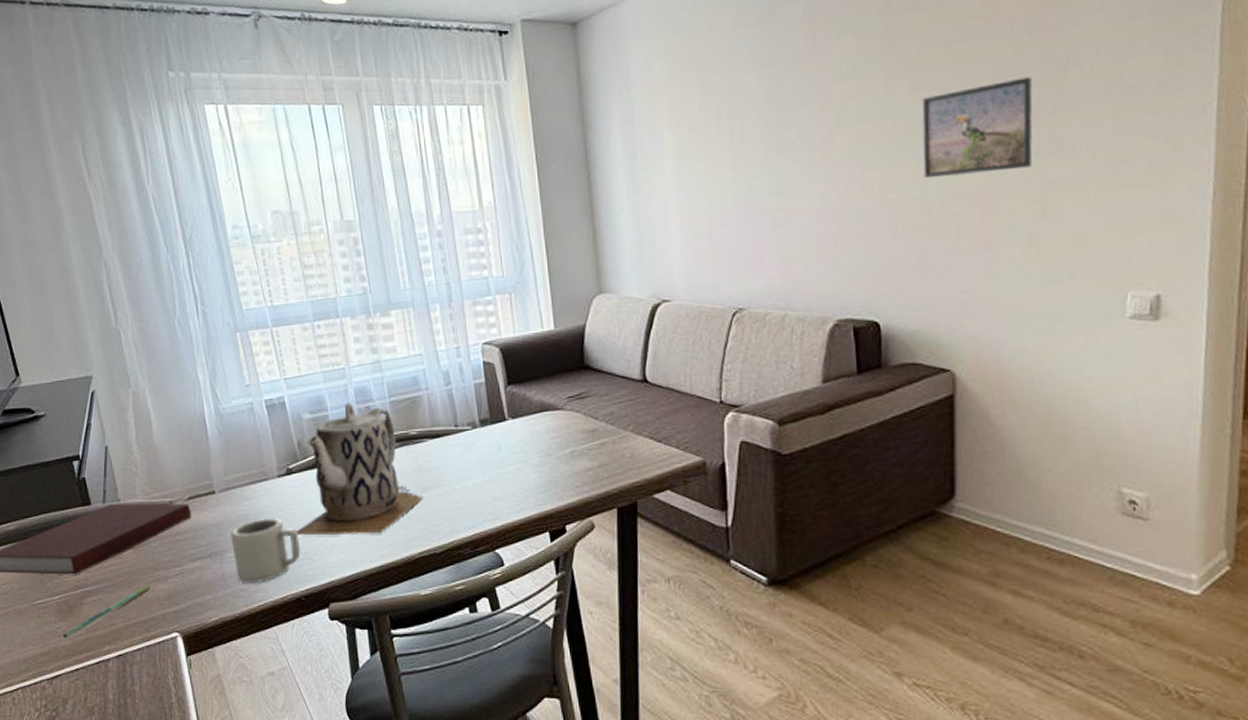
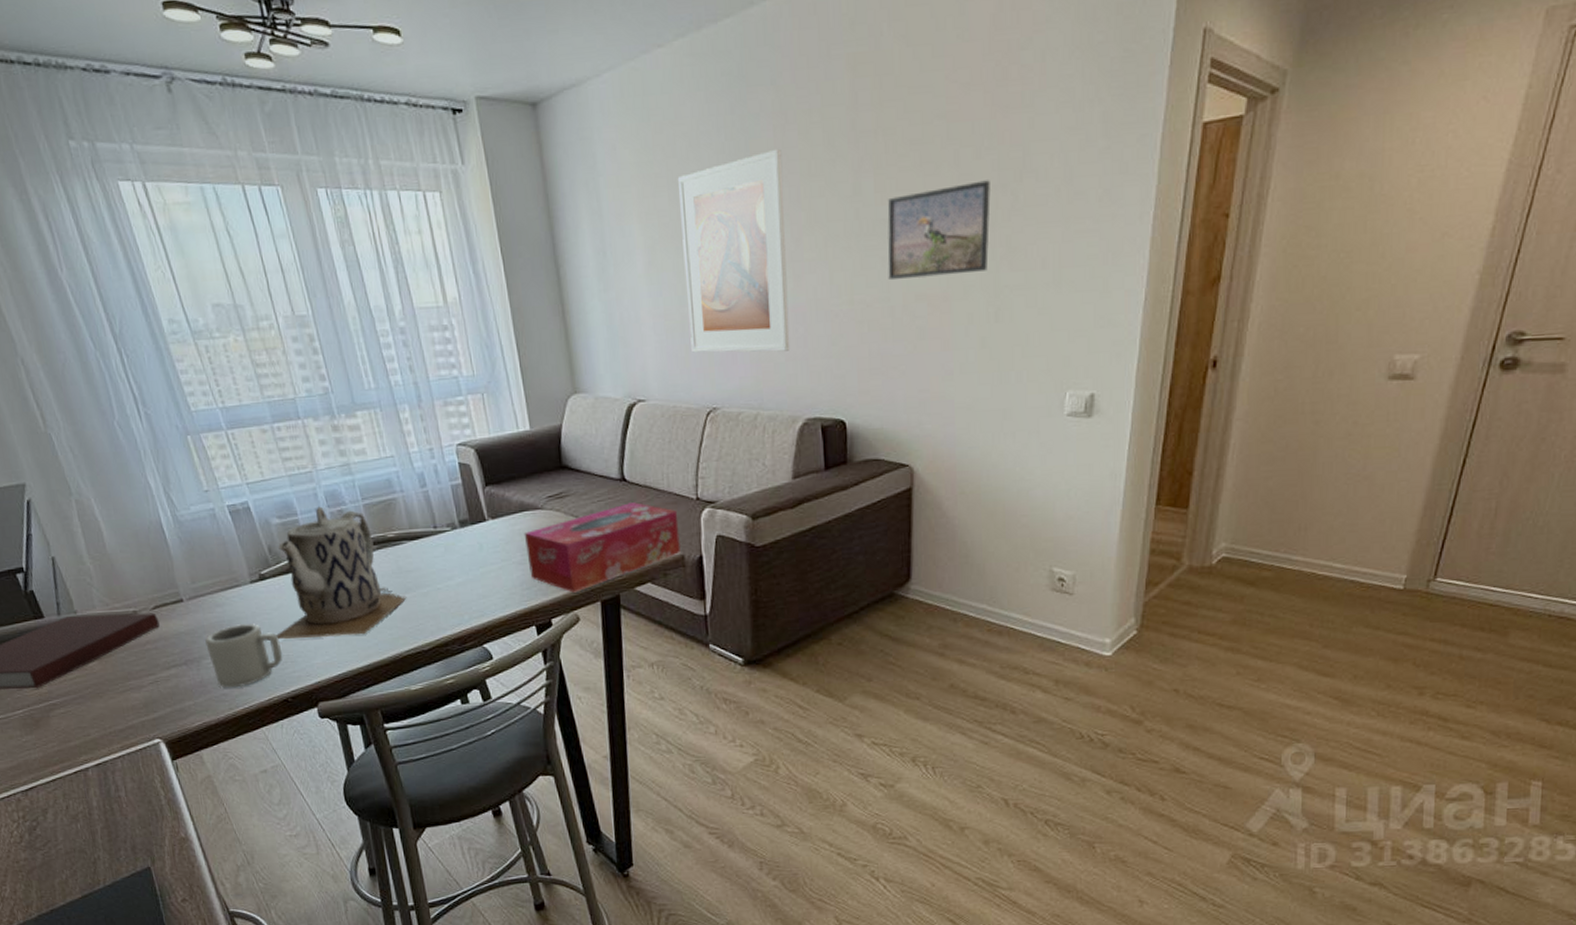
pen: present [62,585,150,639] -> none [31,694,123,752]
tissue box: none [542,405,702,498] -> present [524,502,681,593]
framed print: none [708,54,821,253] -> present [677,148,791,353]

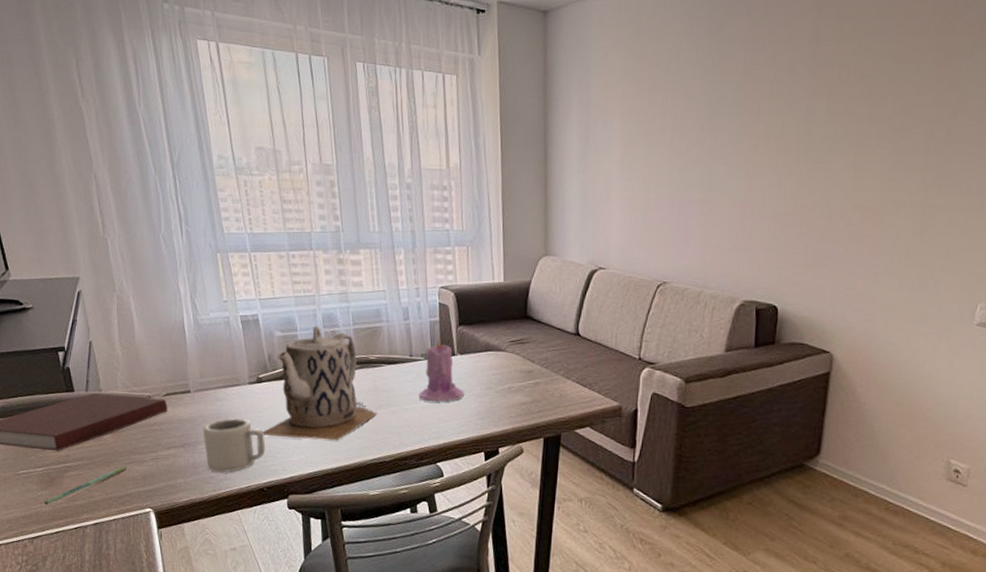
pen: none [31,694,123,752] -> present [44,465,127,506]
candle: none [451,504,503,577] -> present [418,338,464,402]
tissue box: present [524,502,681,593] -> none [485,355,621,427]
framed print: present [677,148,791,353] -> none [651,69,749,240]
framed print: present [887,180,991,281] -> none [829,114,928,192]

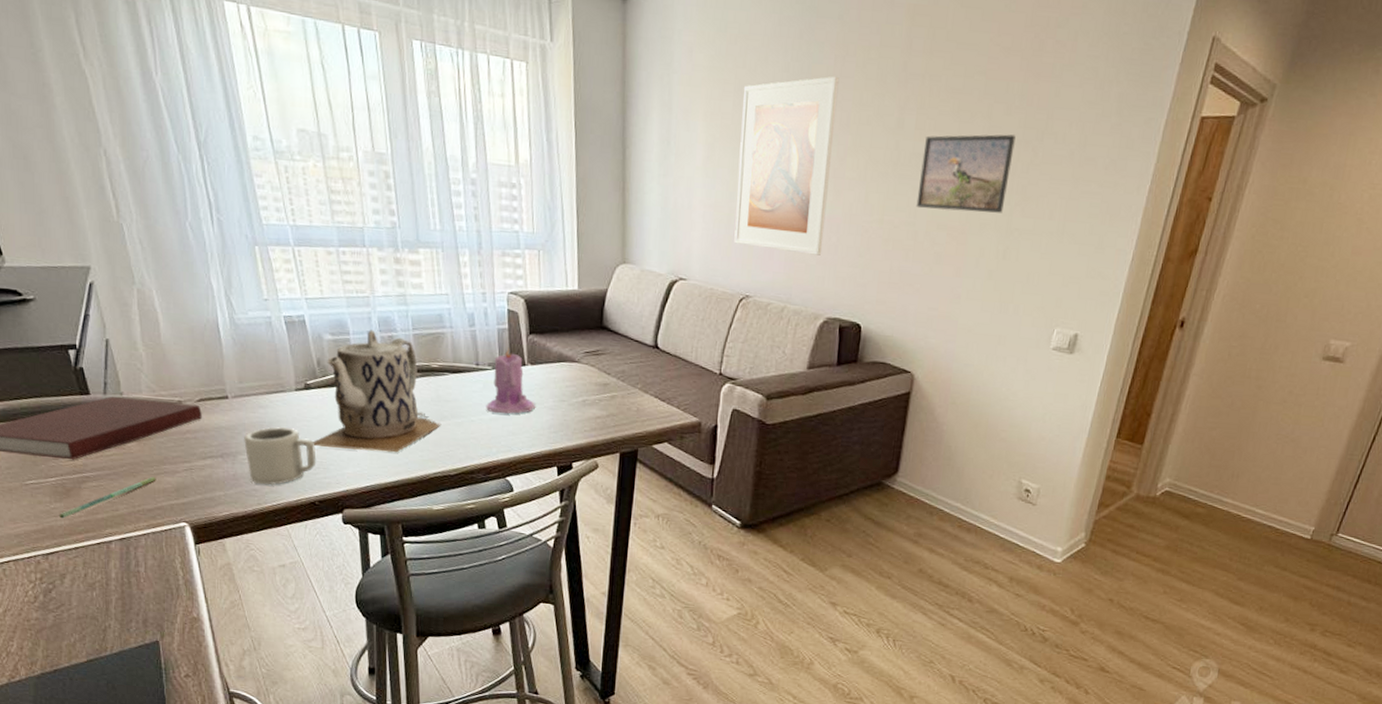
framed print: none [651,69,749,240] -> present [734,76,839,256]
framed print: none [829,114,928,192] -> present [916,134,1016,213]

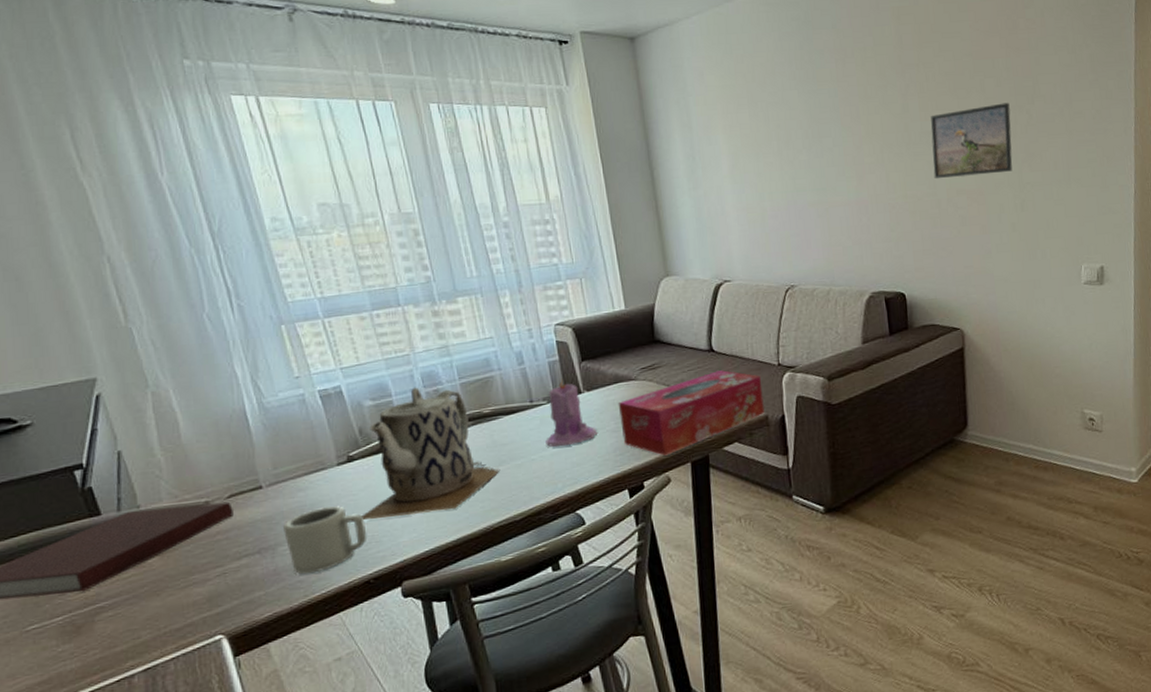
pen: present [59,476,156,519] -> none [68,590,184,662]
tissue box: none [558,368,701,442] -> present [618,370,765,456]
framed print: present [734,76,839,256] -> none [756,76,856,240]

